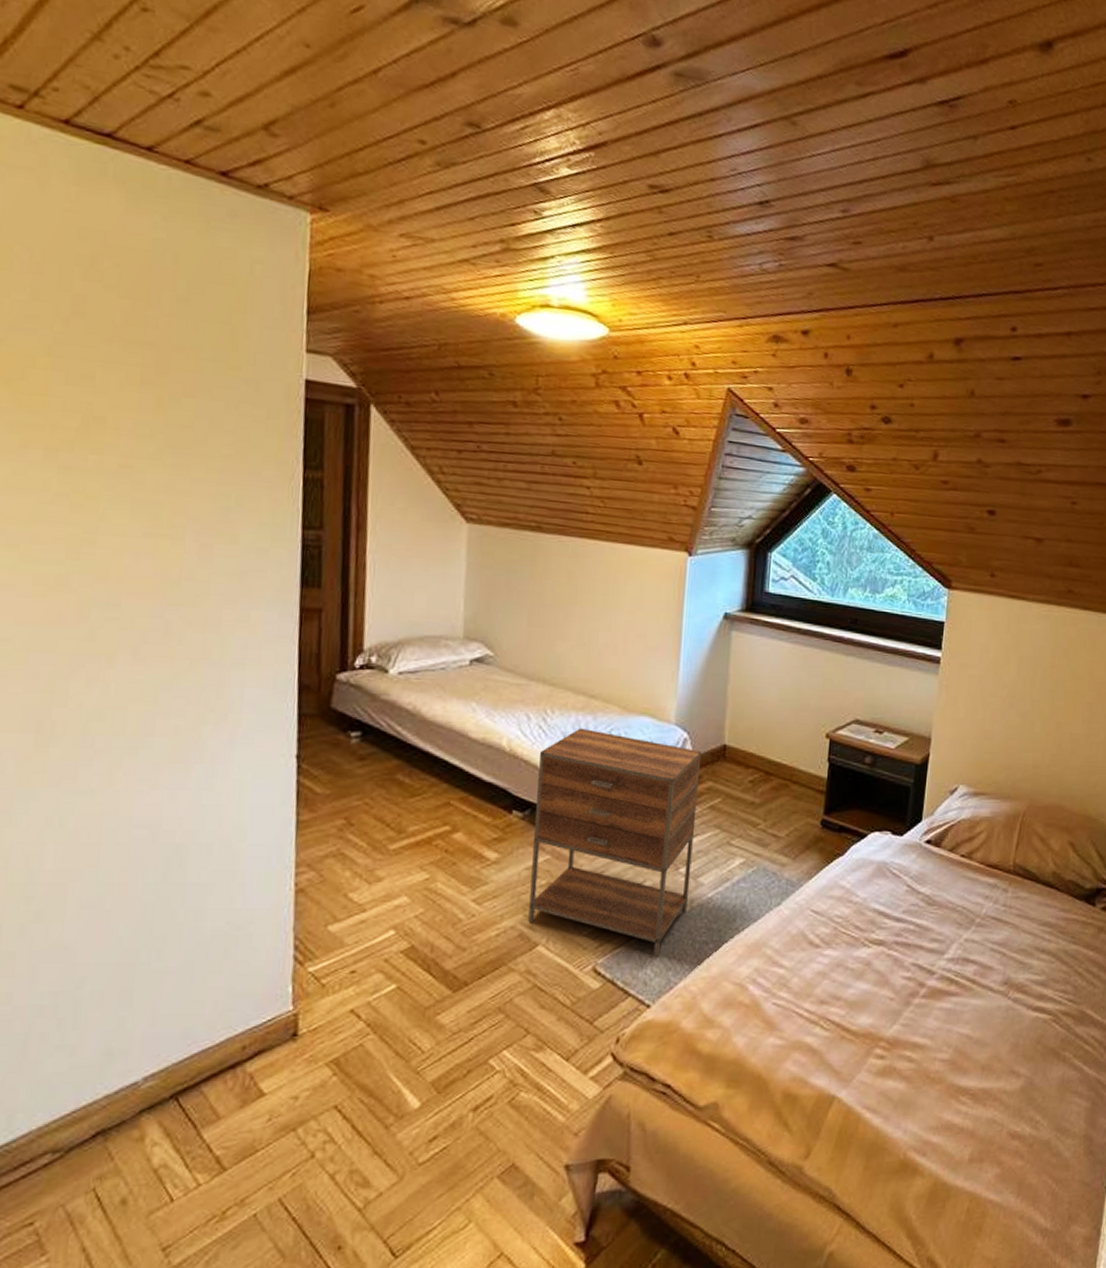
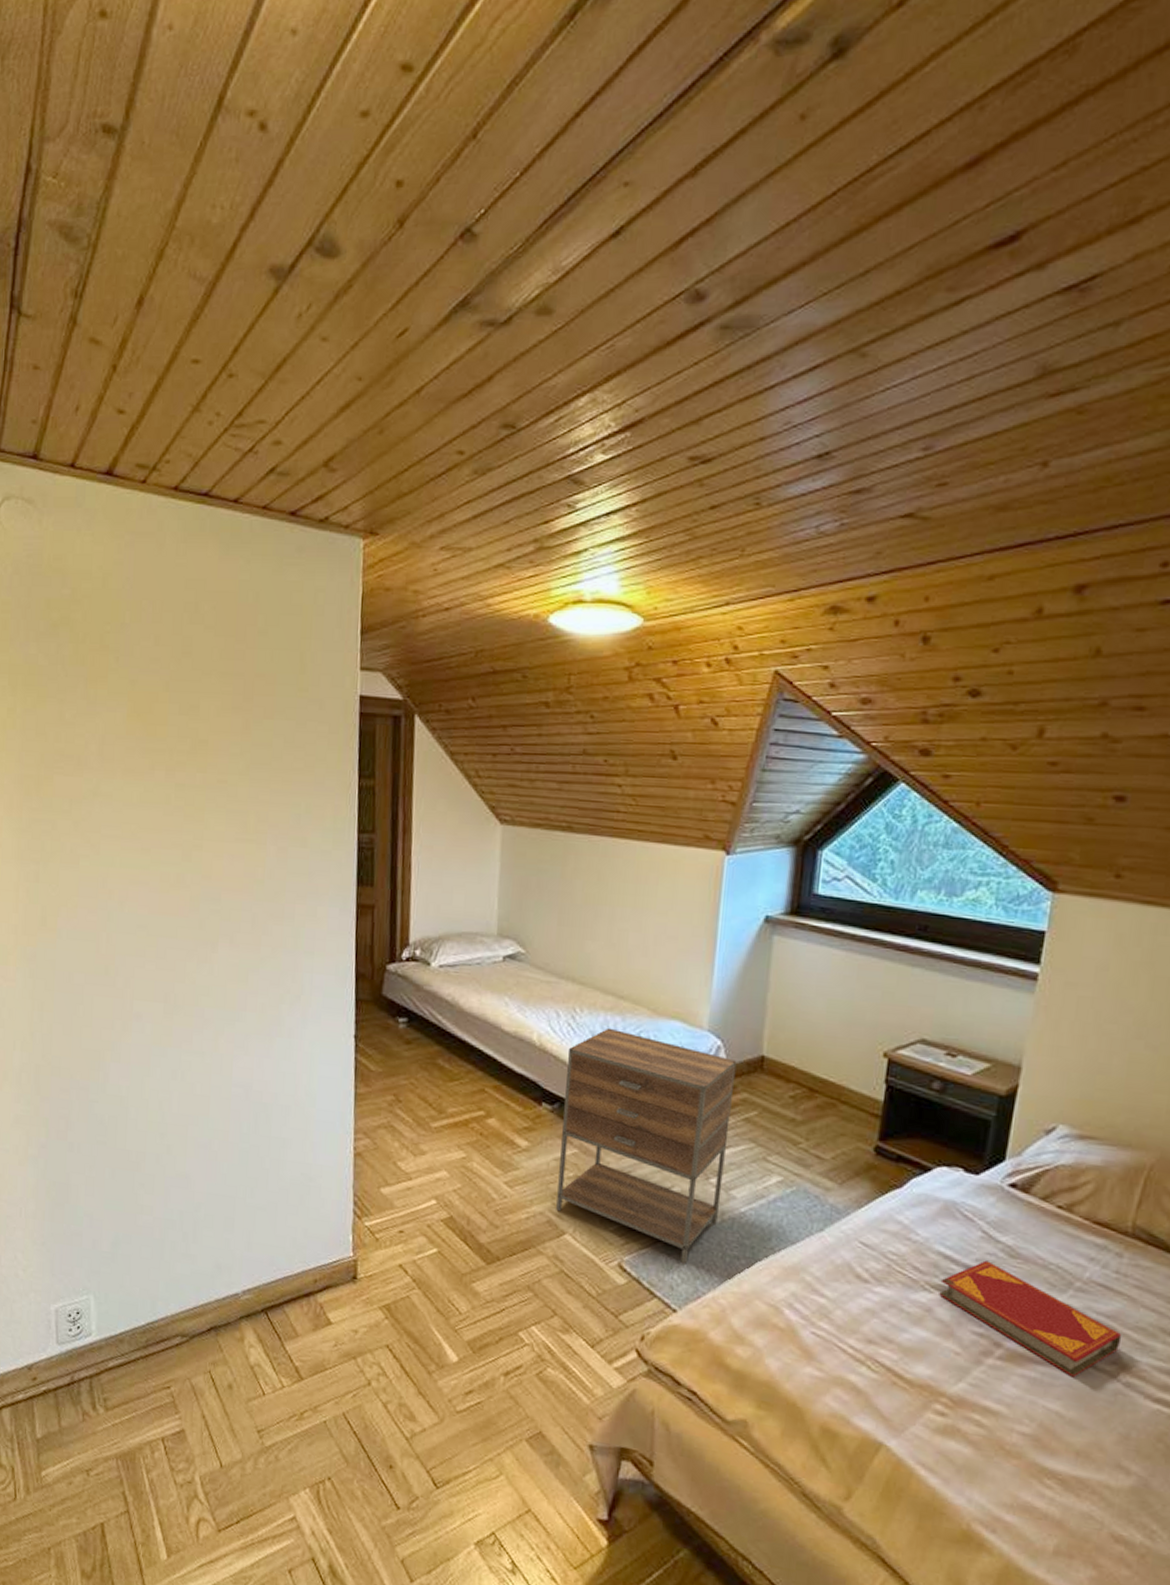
hardback book: none [876,911,1010,1002] -> present [939,1260,1122,1378]

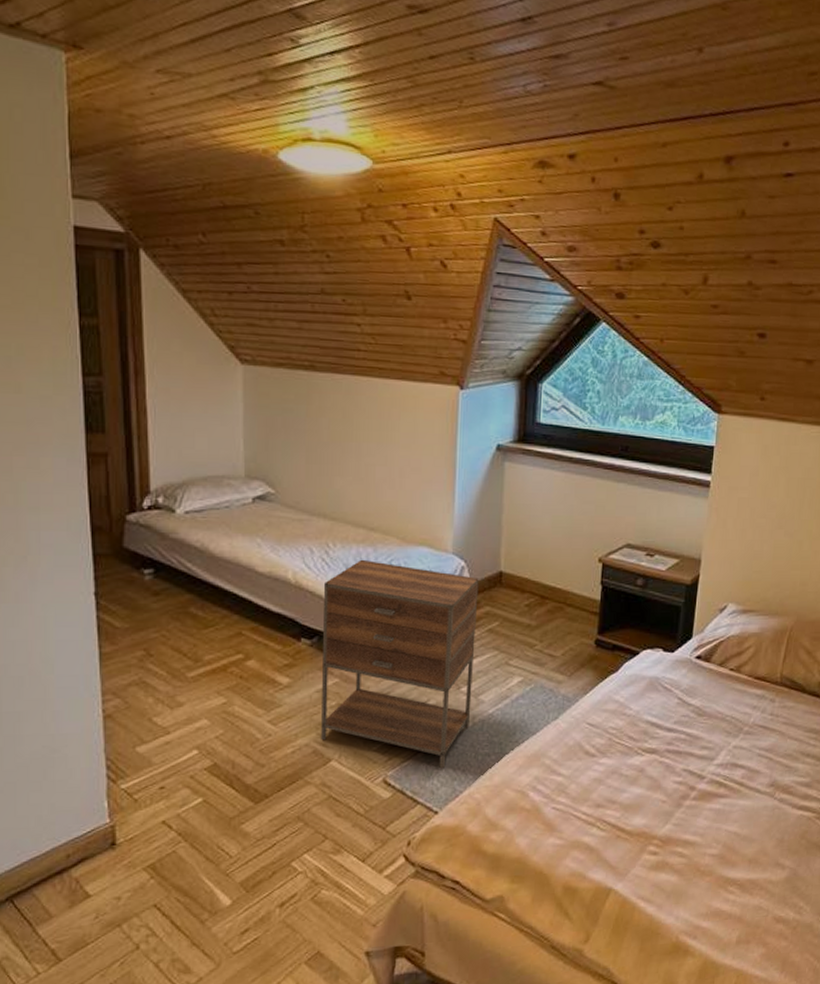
hardback book: present [939,1260,1122,1378] -> none [648,722,776,803]

